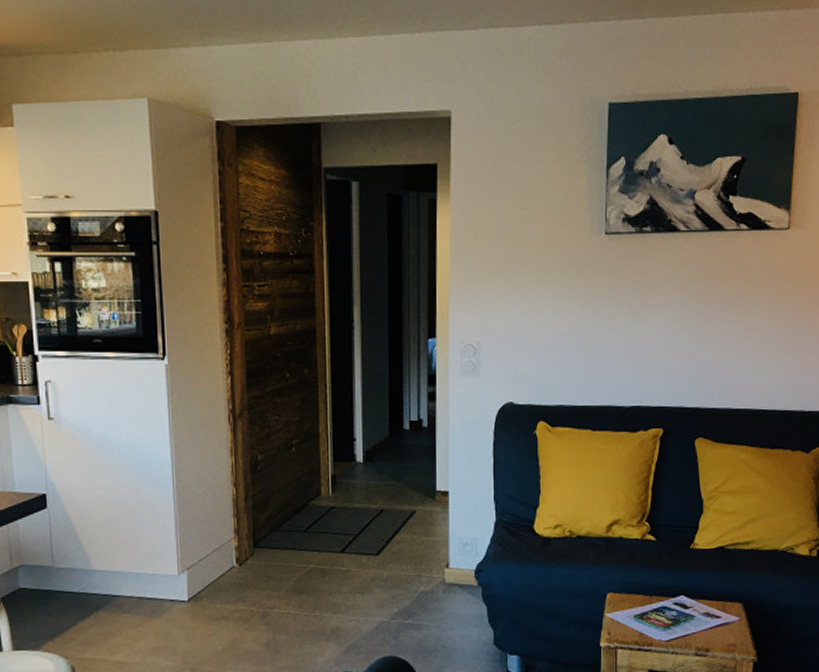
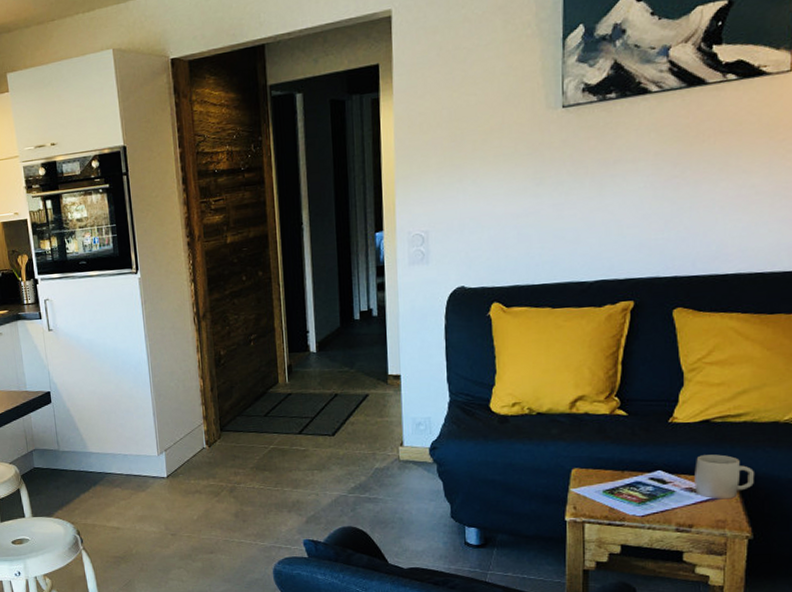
mug: none [711,580,758,624] -> present [694,454,754,500]

